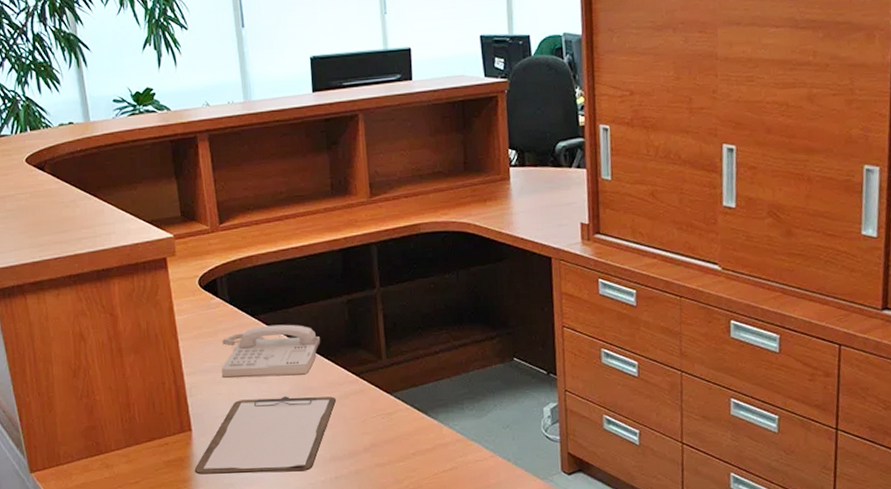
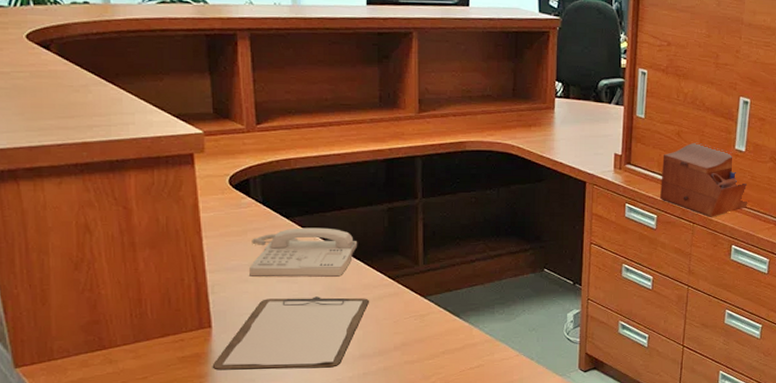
sewing box: none [636,202,747,289] -> present [660,142,749,217]

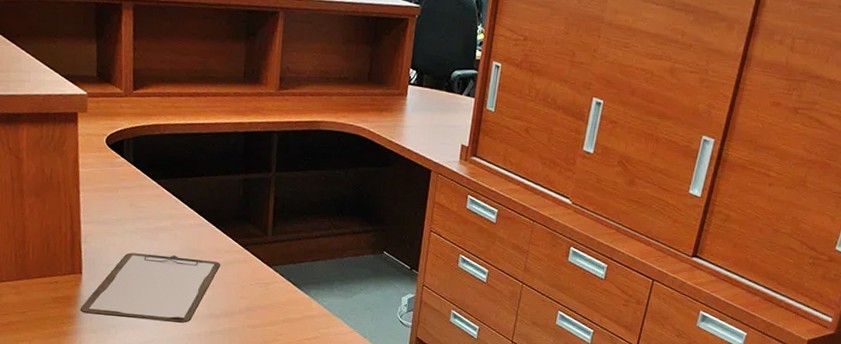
telephone: present [249,228,358,277] -> none [117,189,214,239]
sewing box: present [660,142,749,217] -> none [503,140,593,217]

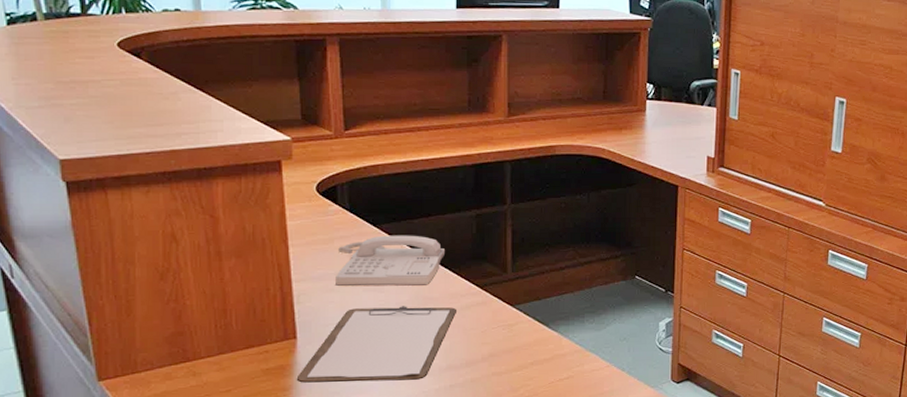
telephone: none [117,189,214,239] -> present [336,235,446,287]

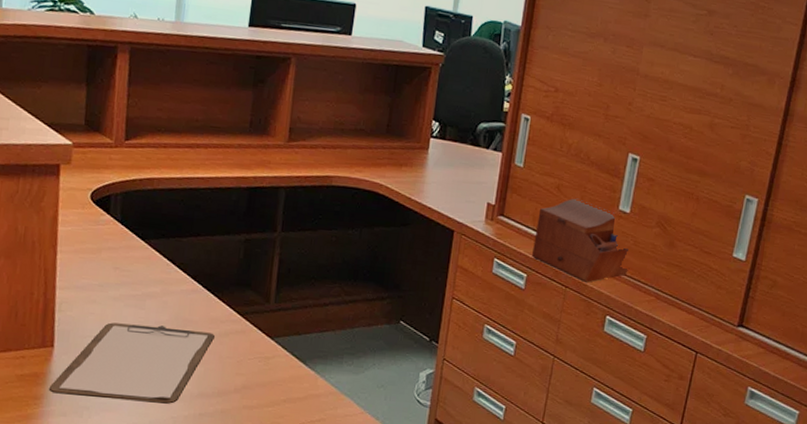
telephone: present [336,235,446,287] -> none [98,251,211,307]
sewing box: none [754,144,846,221] -> present [532,198,630,282]

